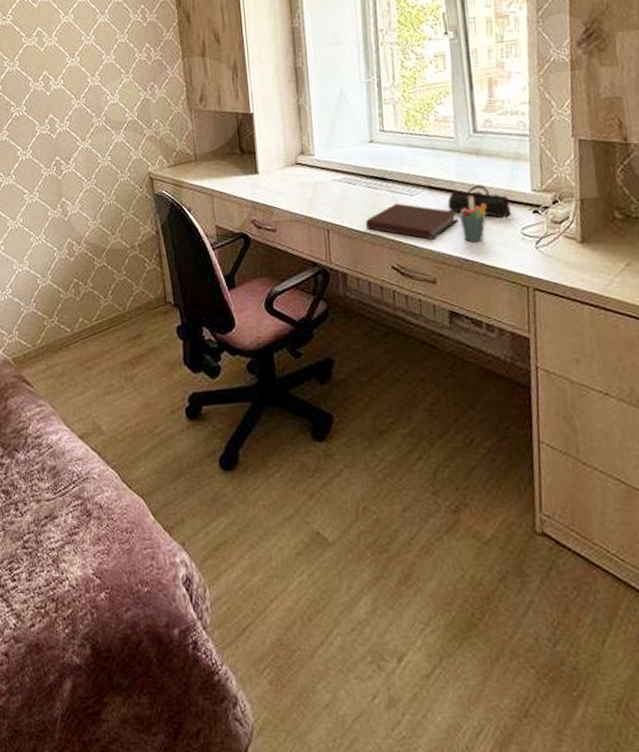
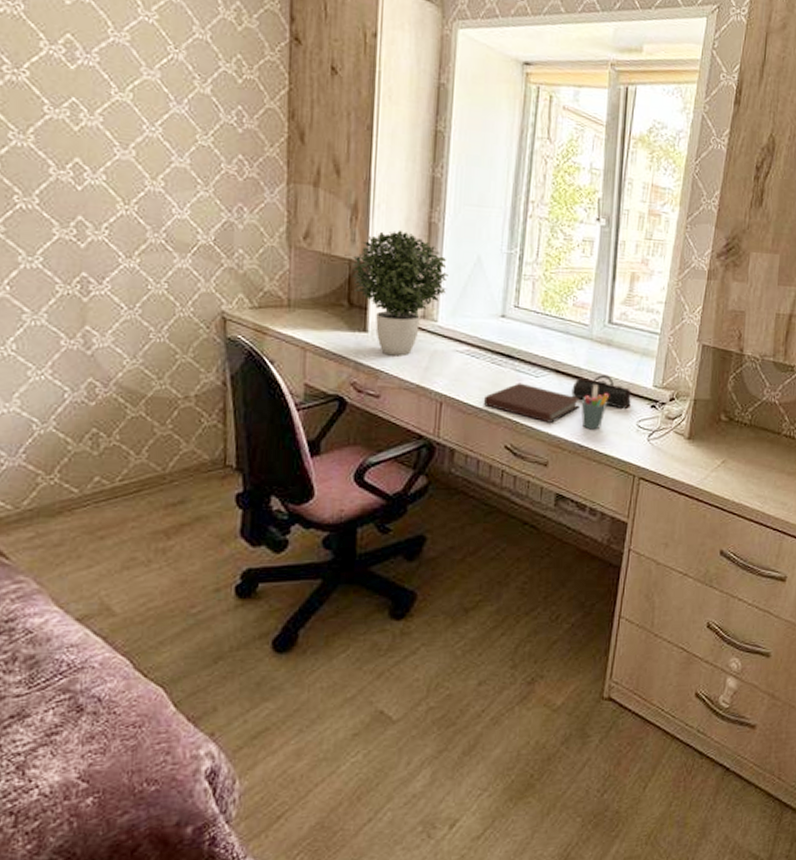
potted plant: none [238,79,319,192] -> present [352,230,448,356]

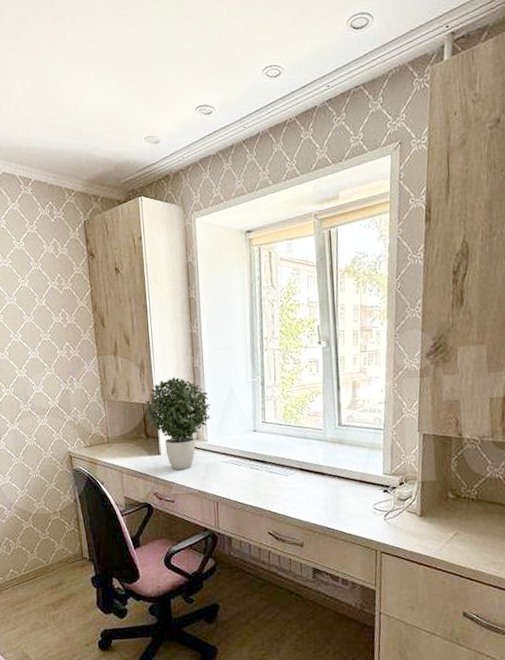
notebook: present [483,383,581,423] -> none [247,481,324,512]
pencil case: present [571,375,631,410] -> none [315,468,366,496]
pen holder: present [581,384,609,430] -> none [324,477,346,515]

